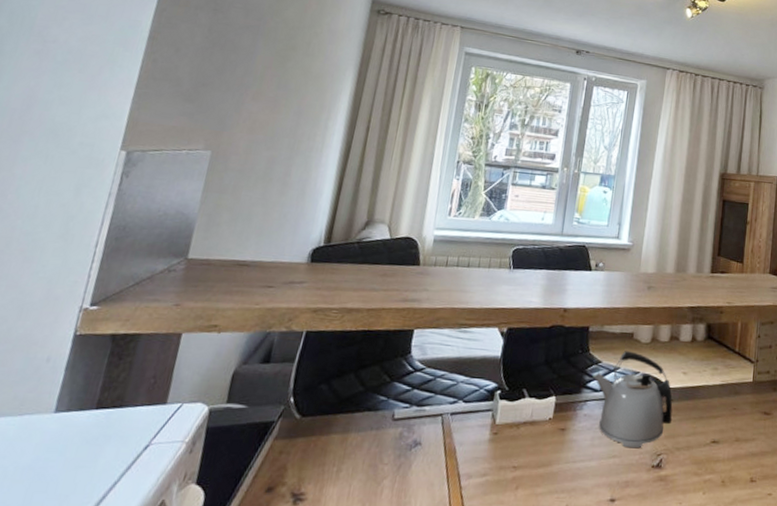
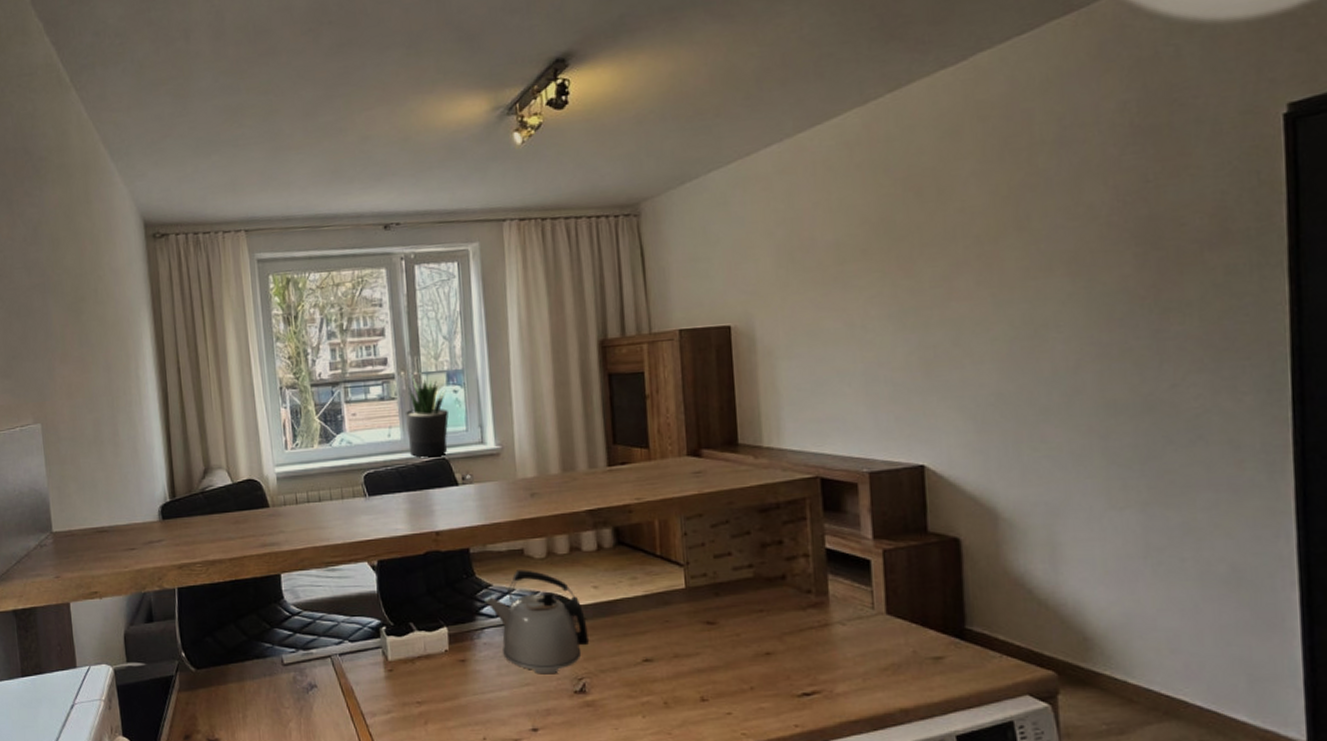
planter: none [557,172,598,244] -> present [404,374,449,458]

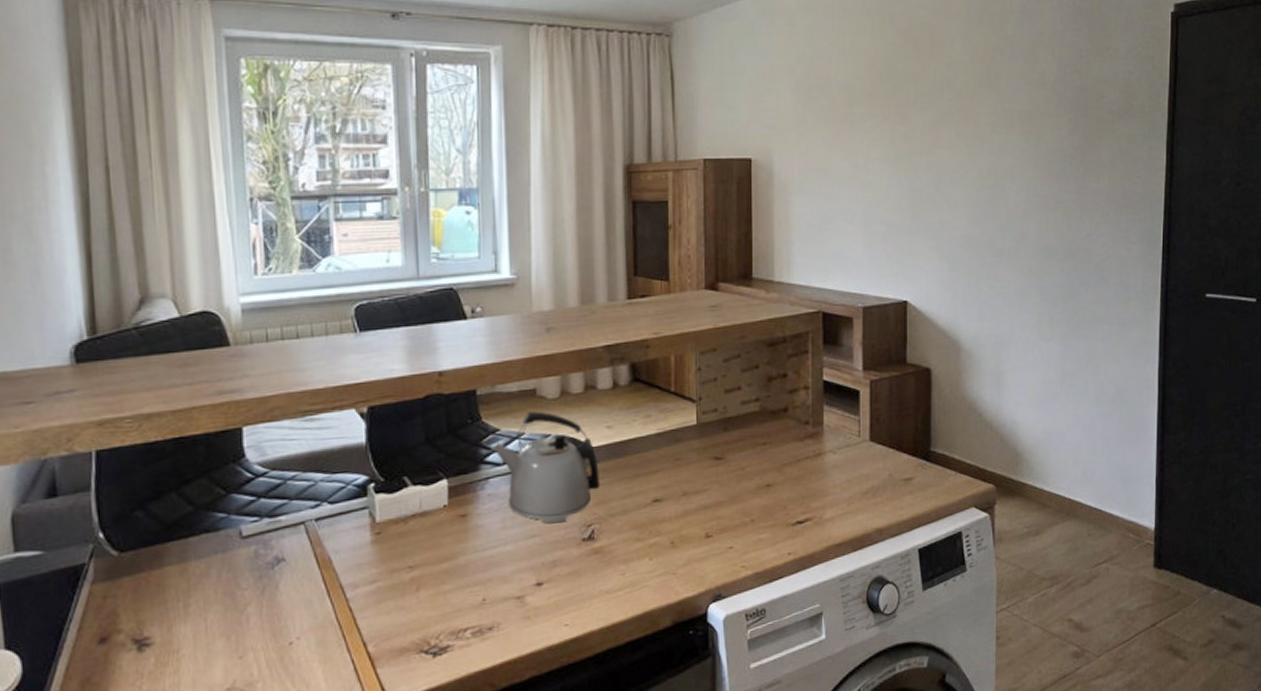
planter: present [404,374,449,458] -> none [407,191,459,288]

